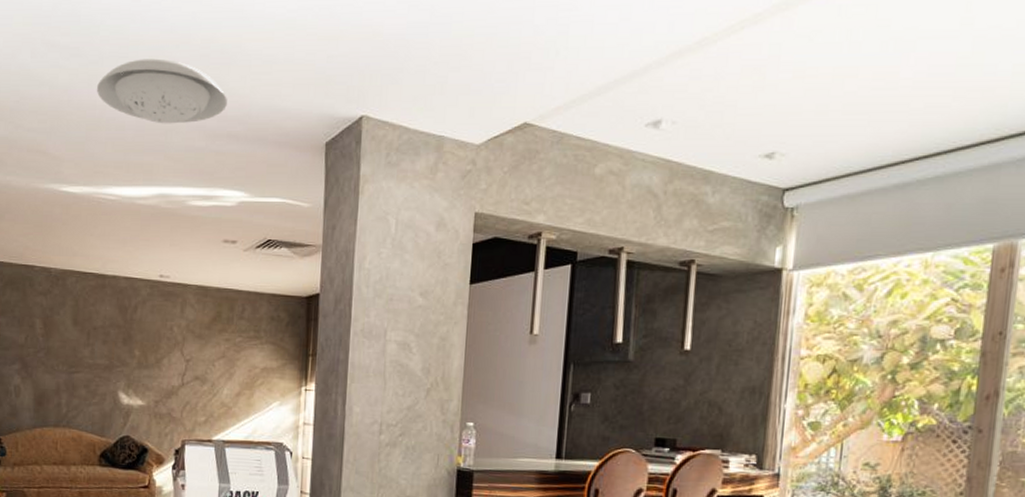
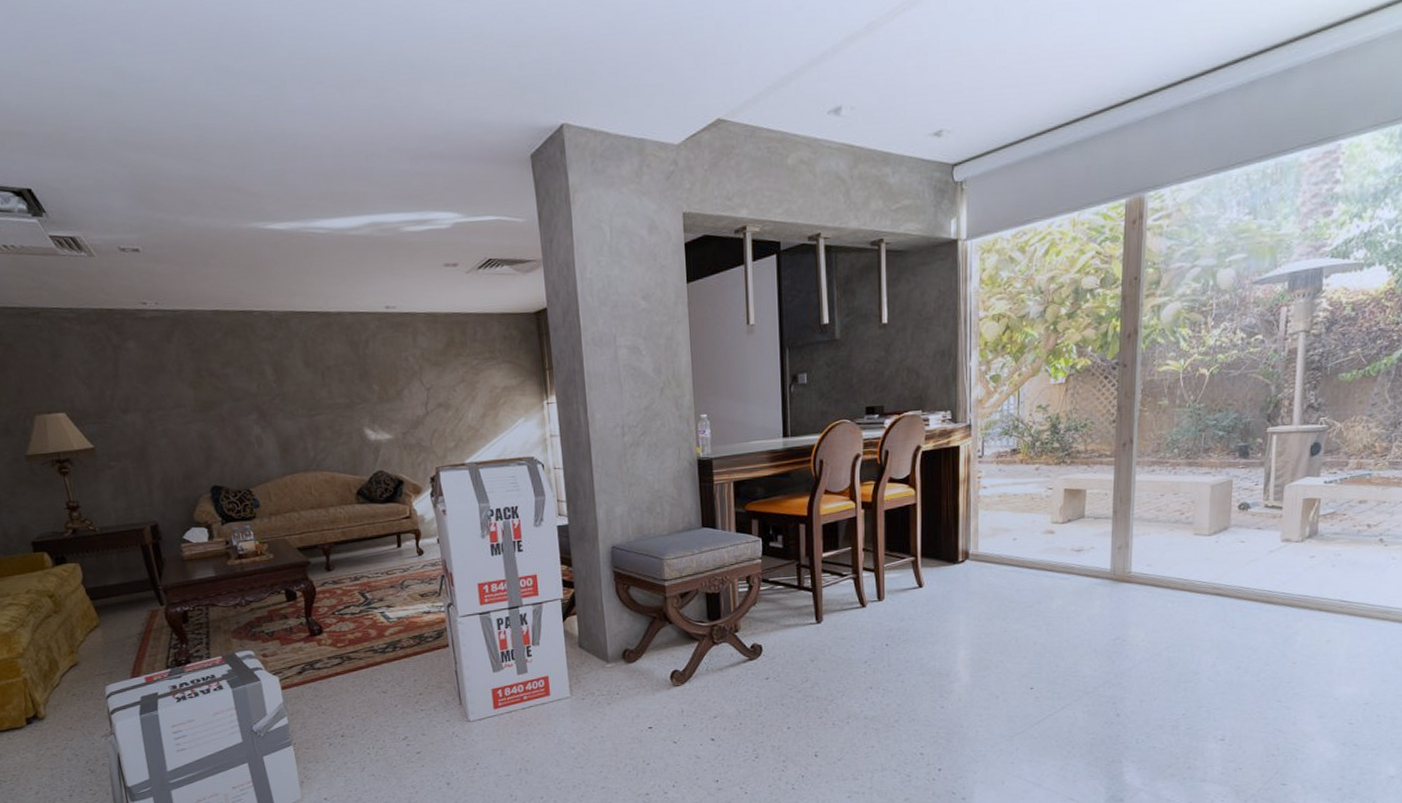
ceiling light: present [96,58,227,124] -> none [283,78,425,149]

